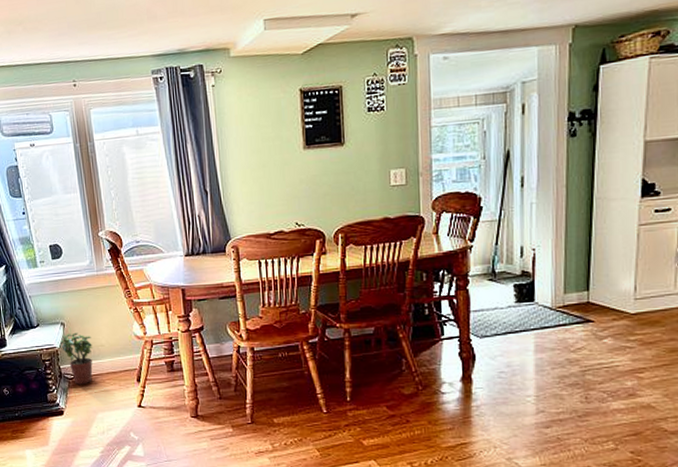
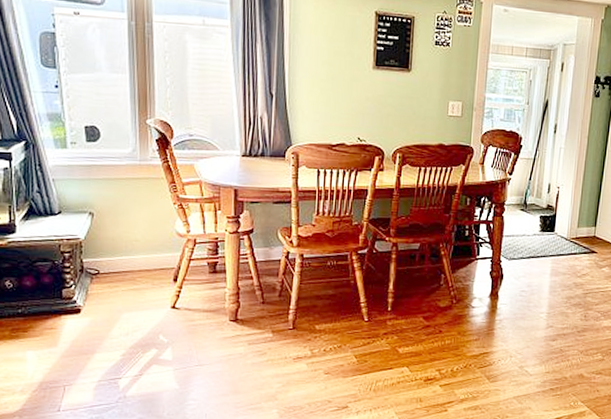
potted plant: present [58,332,93,385] -> none [83,224,125,281]

